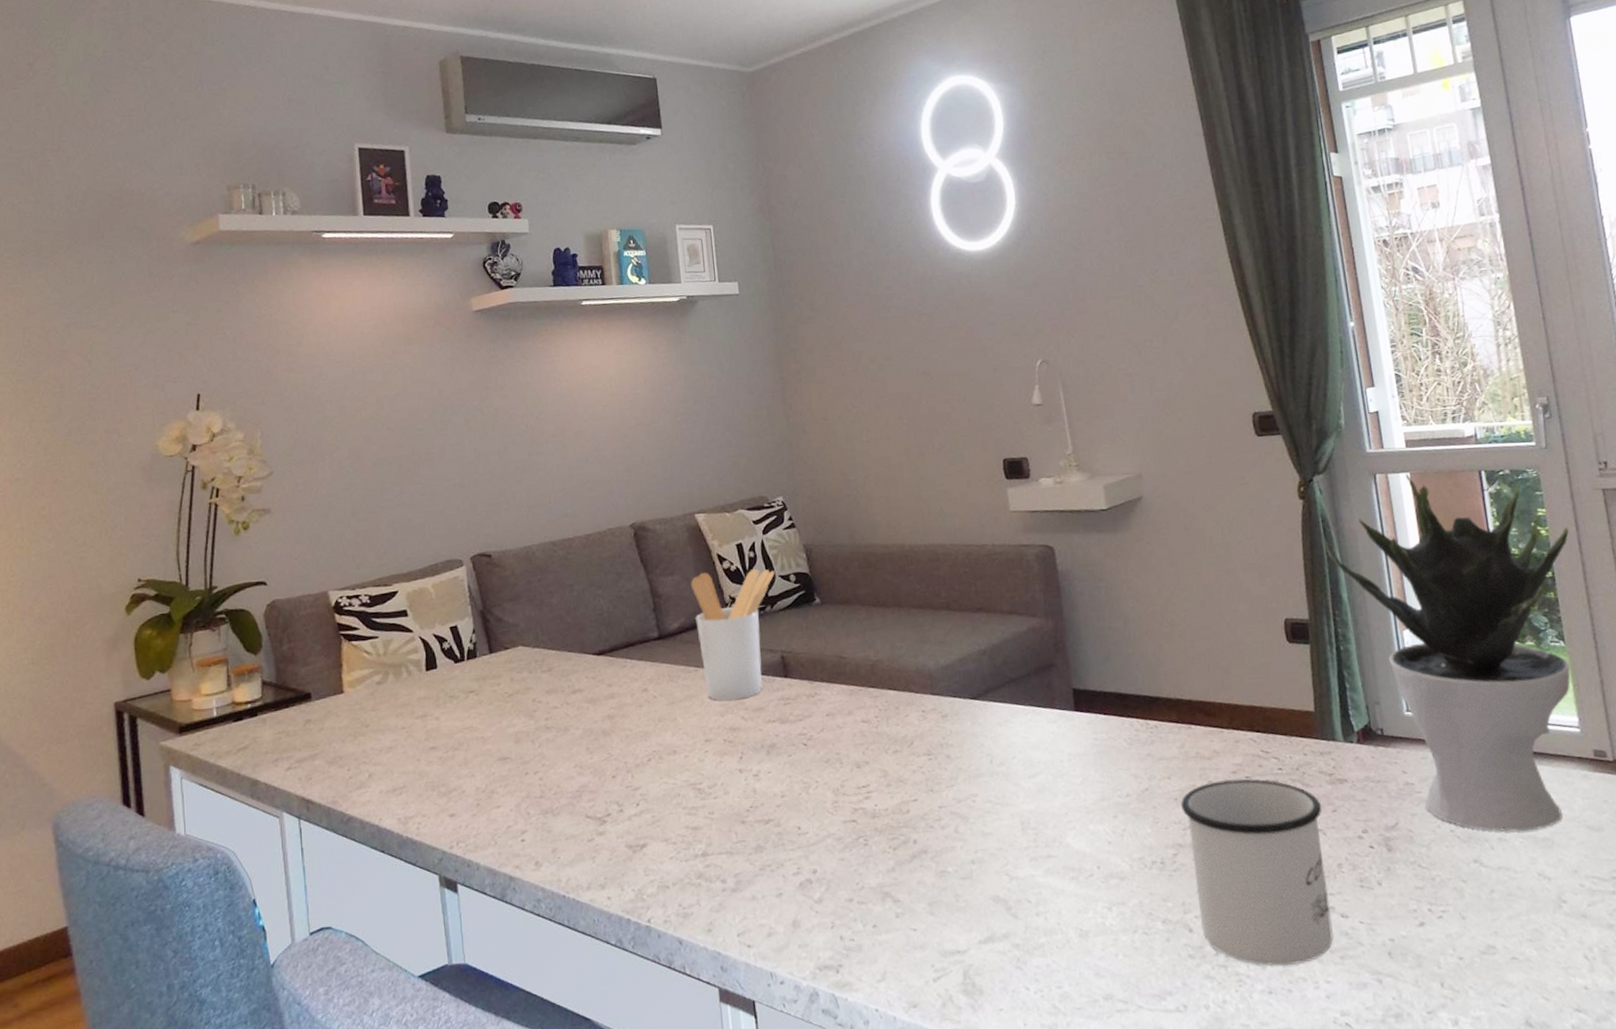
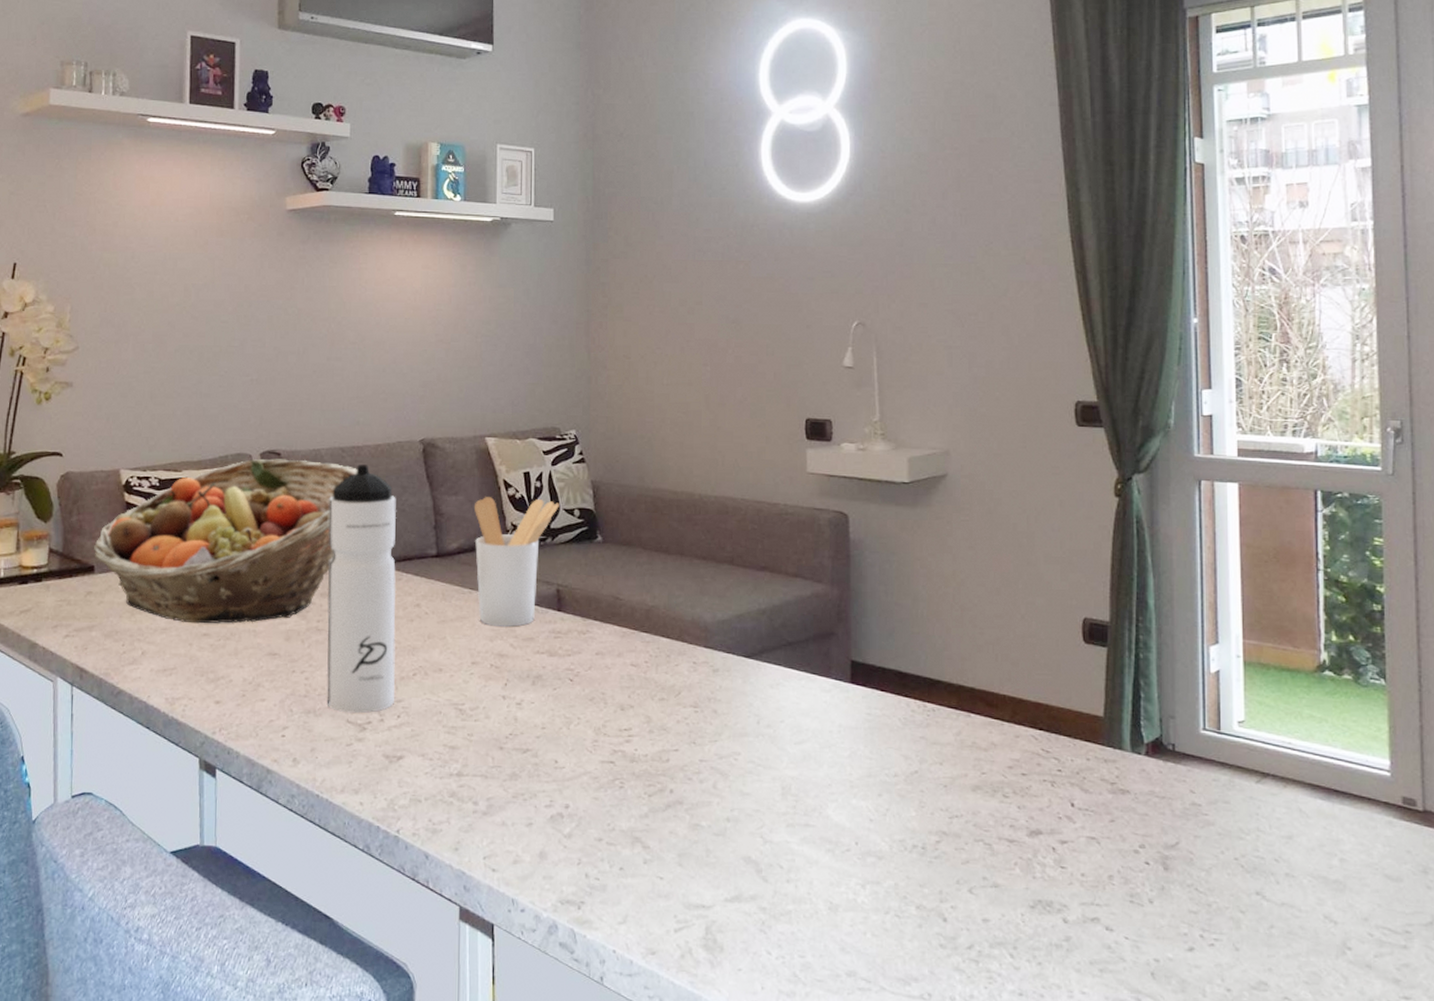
fruit basket: none [307,558,571,739] -> present [93,458,357,624]
water bottle: none [545,556,632,809] -> present [326,464,397,714]
mug: present [1181,778,1334,967] -> none [950,773,1099,971]
potted plant: present [1324,474,1571,832] -> none [1136,484,1406,871]

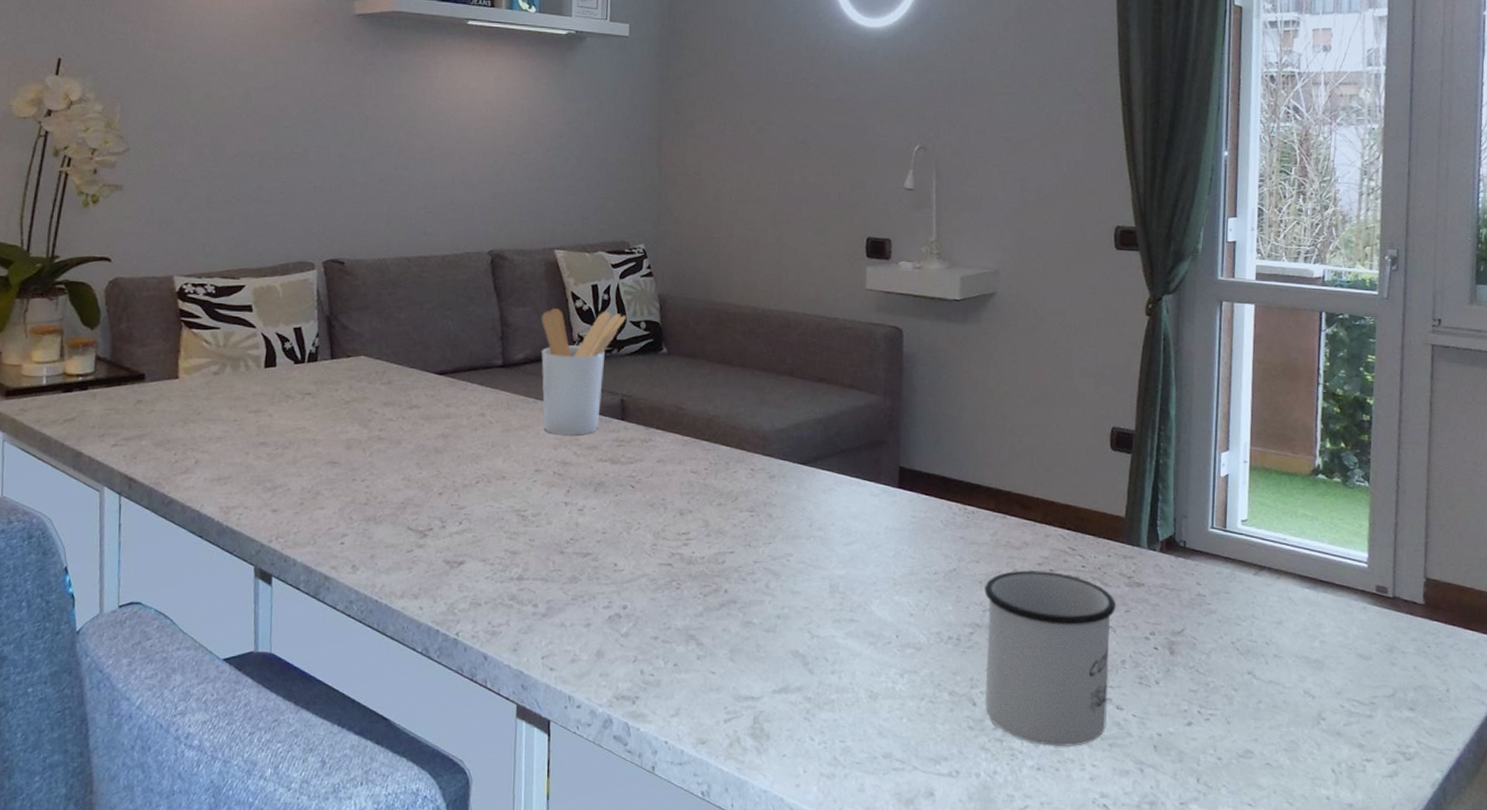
fruit basket: present [93,458,357,624] -> none [143,267,423,433]
water bottle: present [326,464,397,714] -> none [387,275,463,521]
mug: none [950,773,1099,971] -> present [984,569,1116,747]

